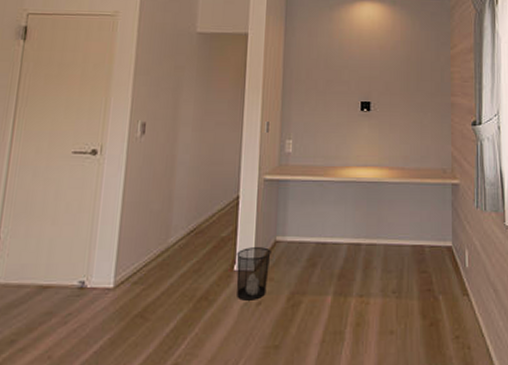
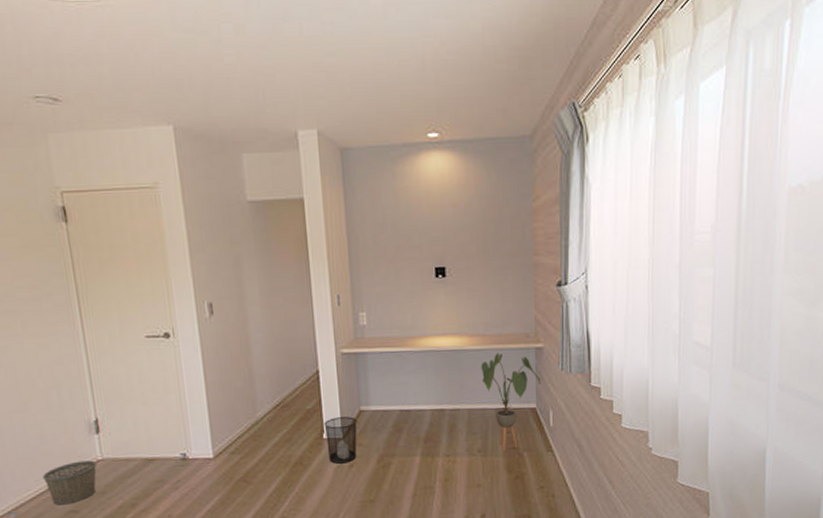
house plant: none [399,187,457,294] -> present [481,353,541,452]

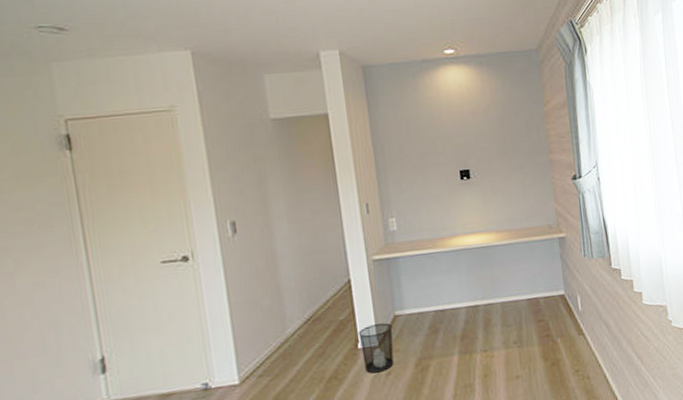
house plant: present [481,353,541,452] -> none [510,245,567,341]

